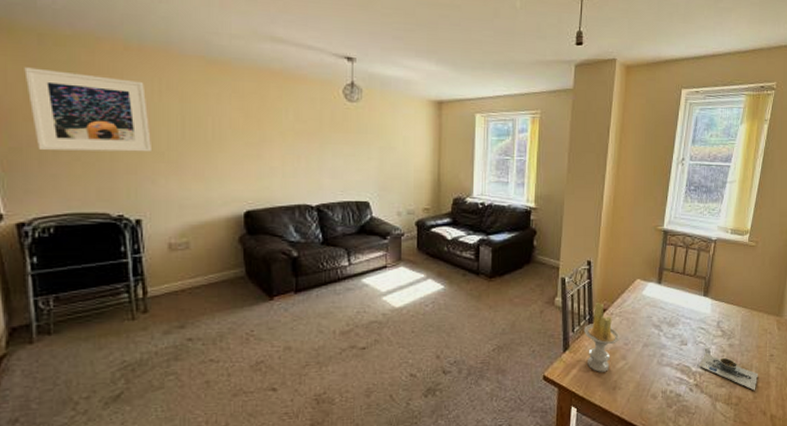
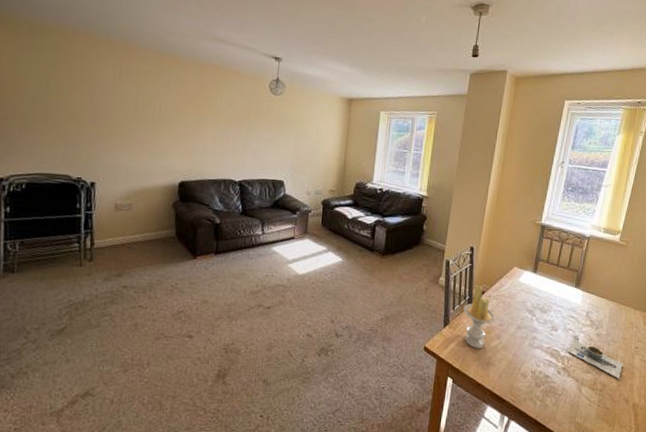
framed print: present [24,67,151,153] -> none [16,52,110,127]

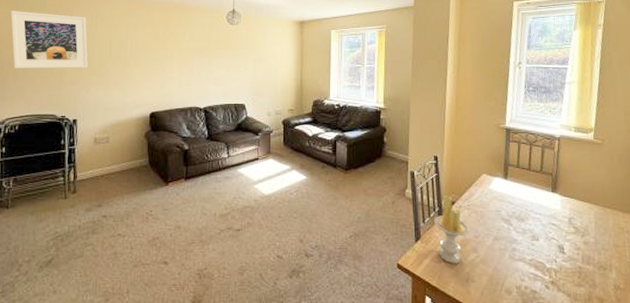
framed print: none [16,52,110,127] -> present [11,11,88,68]
decorative bowl: present [568,340,623,379] -> none [553,250,619,292]

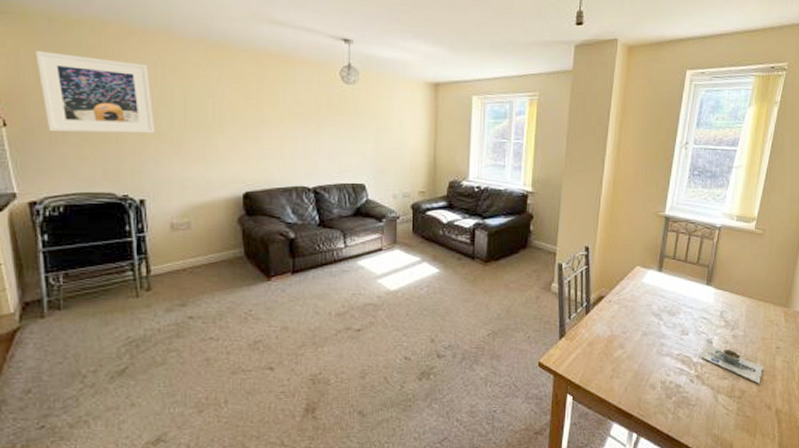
candle: present [433,194,470,263] -> none [580,288,618,360]
decorative bowl: none [553,250,619,292] -> present [701,344,763,384]

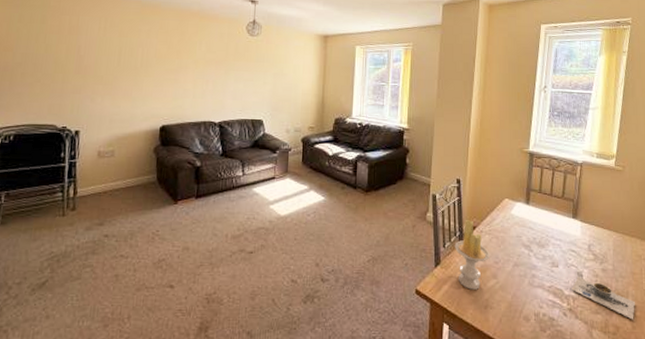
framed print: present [36,51,154,134] -> none [9,11,95,76]
candle: none [580,288,618,360] -> present [454,219,490,290]

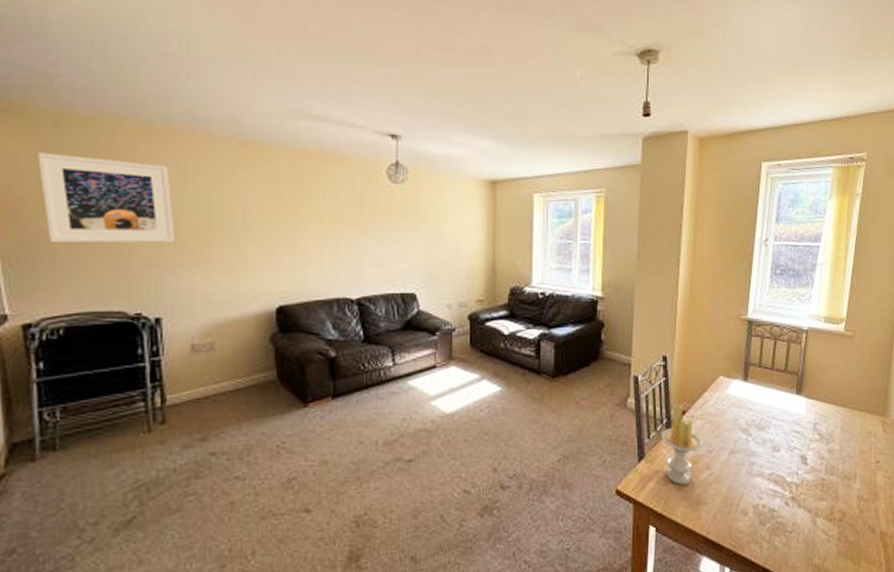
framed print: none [9,11,95,76] -> present [37,152,175,243]
decorative bowl: present [572,277,635,320] -> none [795,460,863,504]

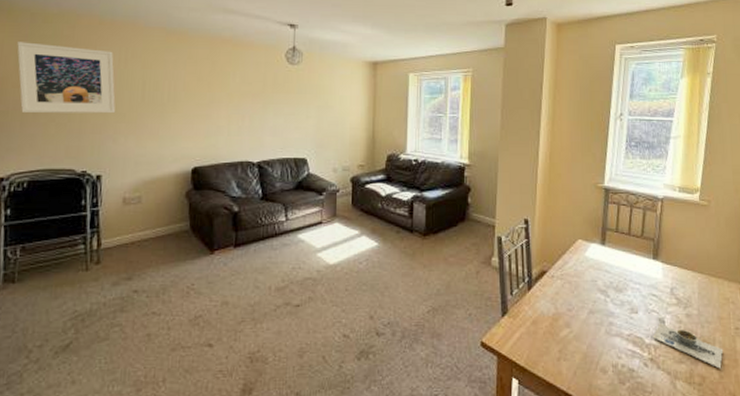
candle: present [660,403,703,485] -> none [522,263,563,340]
decorative bowl: none [795,460,863,504] -> present [653,323,723,369]

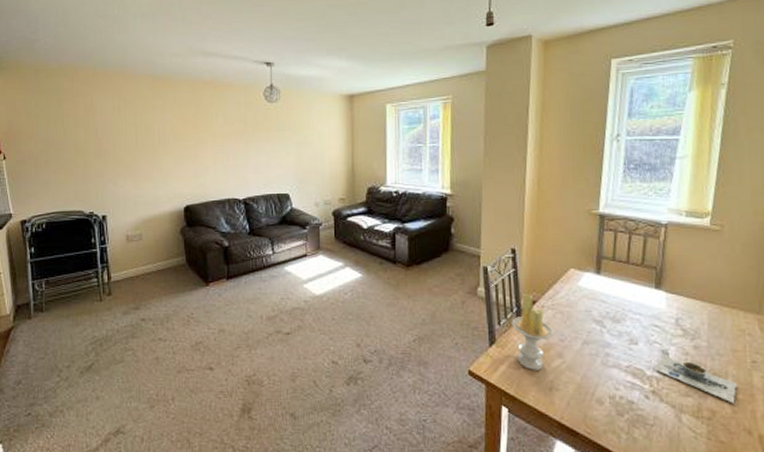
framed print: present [17,42,116,114] -> none [26,96,113,161]
candle: none [522,263,563,340] -> present [511,293,554,370]

